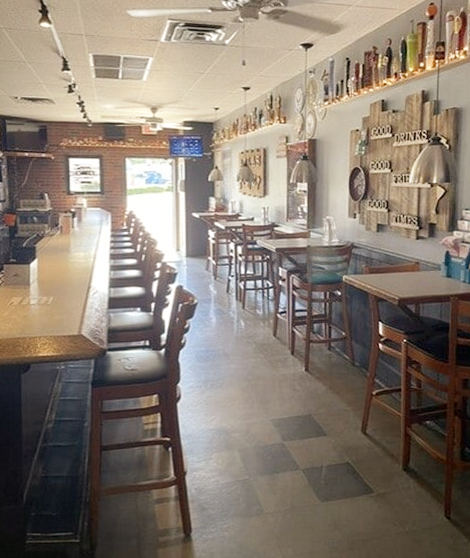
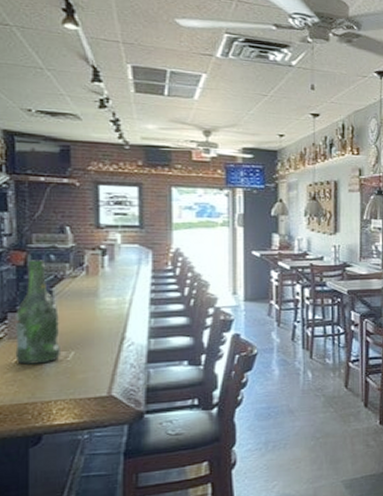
beer bottle: none [9,221,42,307] -> present [15,260,60,365]

